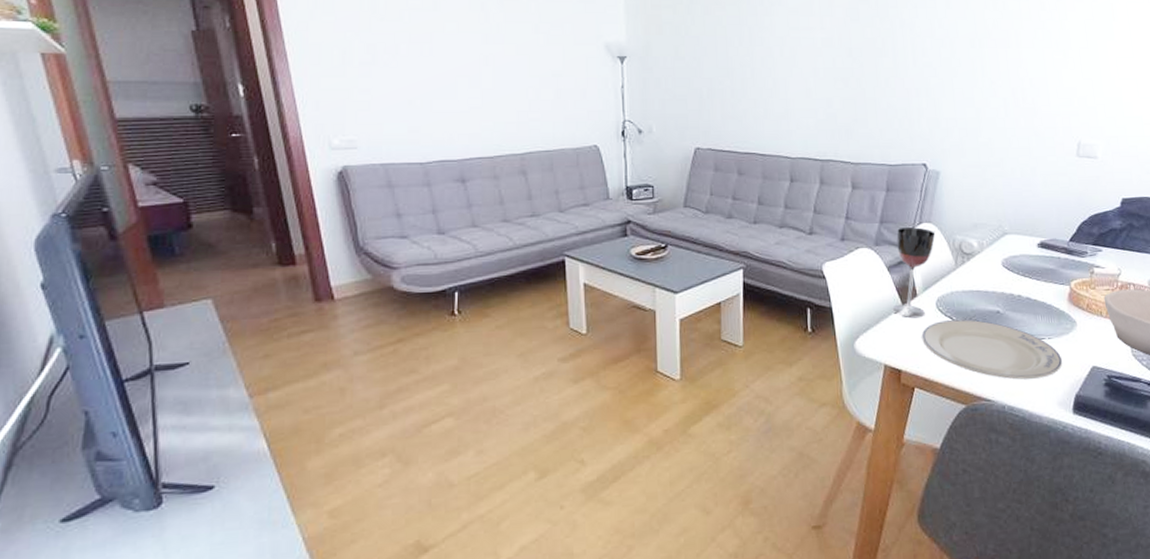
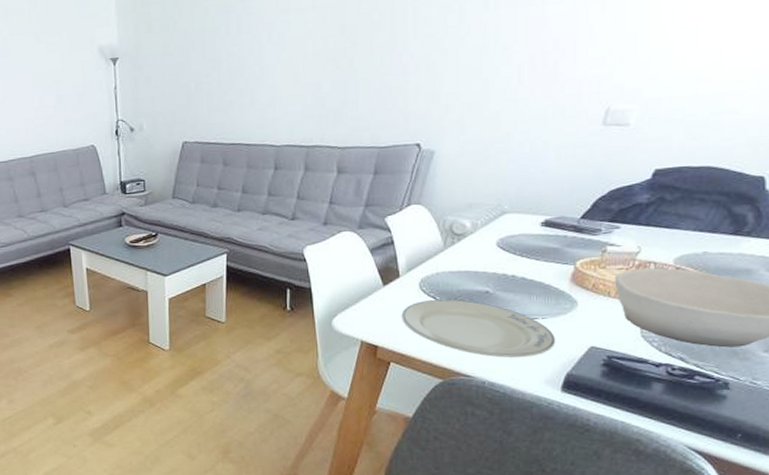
wineglass: present [892,227,936,317] -> none [372,209,425,297]

